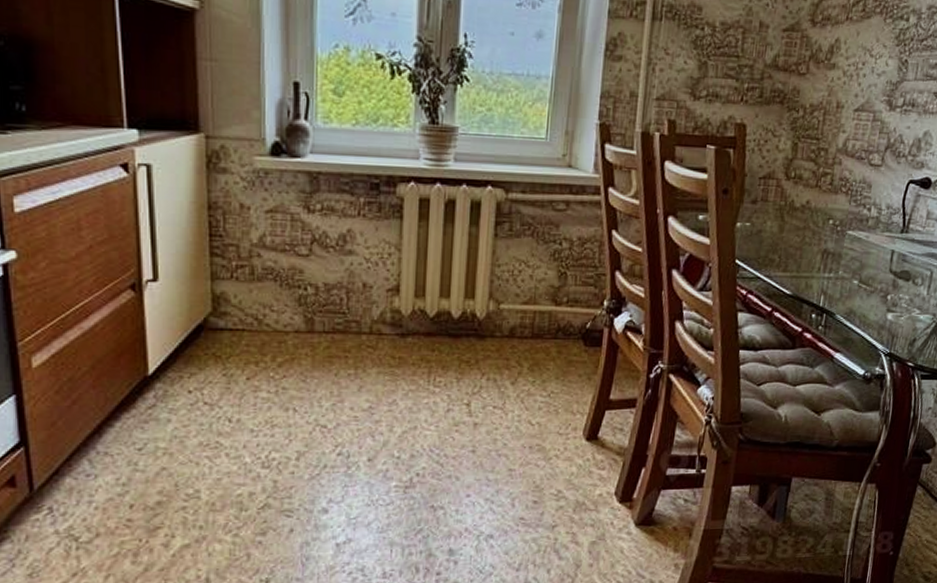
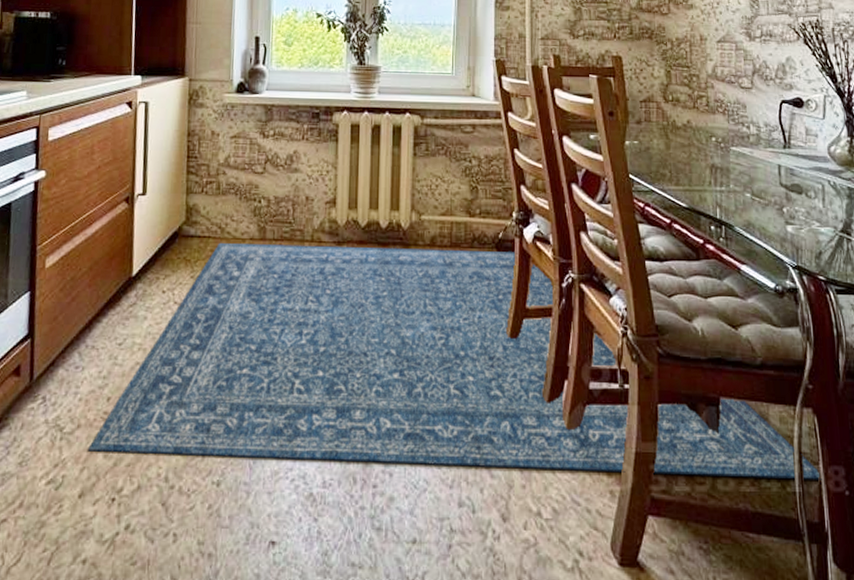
rug: none [110,337,872,559] -> present [87,243,822,480]

